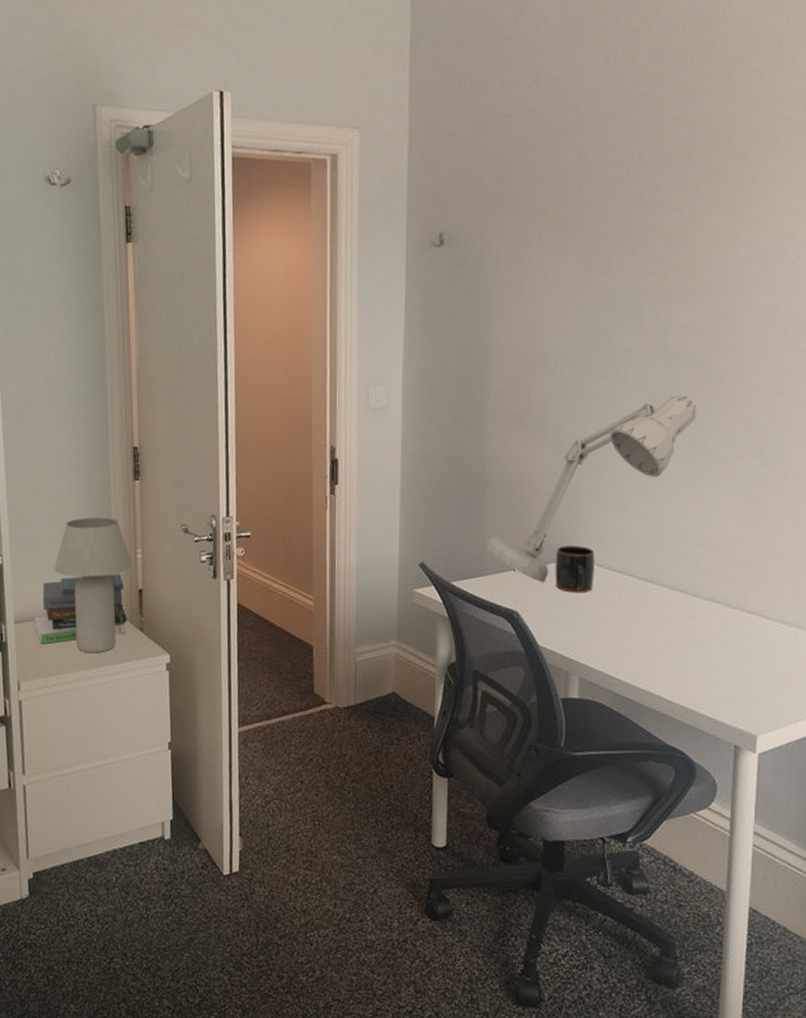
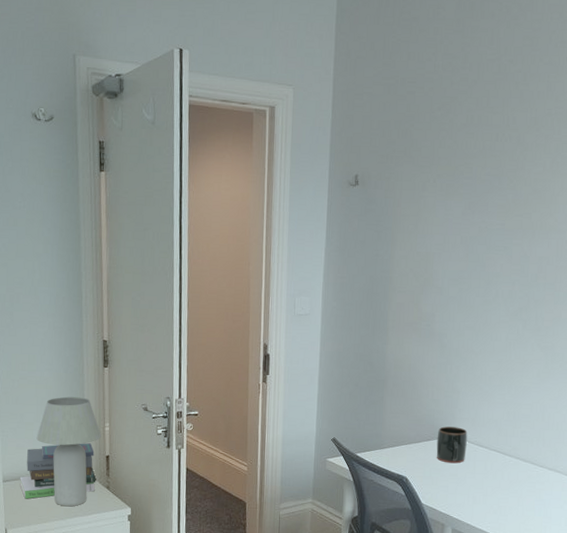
desk lamp: present [485,396,697,582] -> none [383,311,549,455]

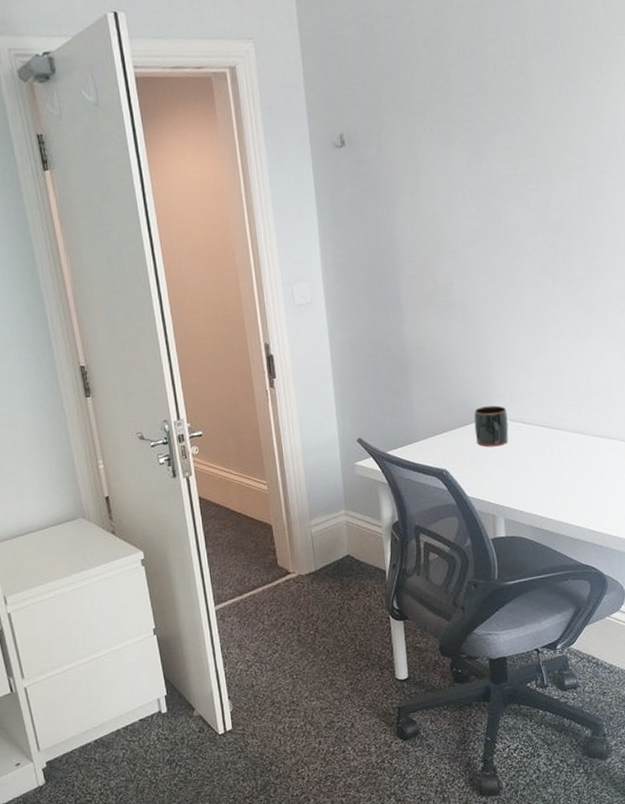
books: present [20,443,96,499] -> none [10,486,99,560]
table lamp: present [36,396,102,507] -> none [21,435,96,562]

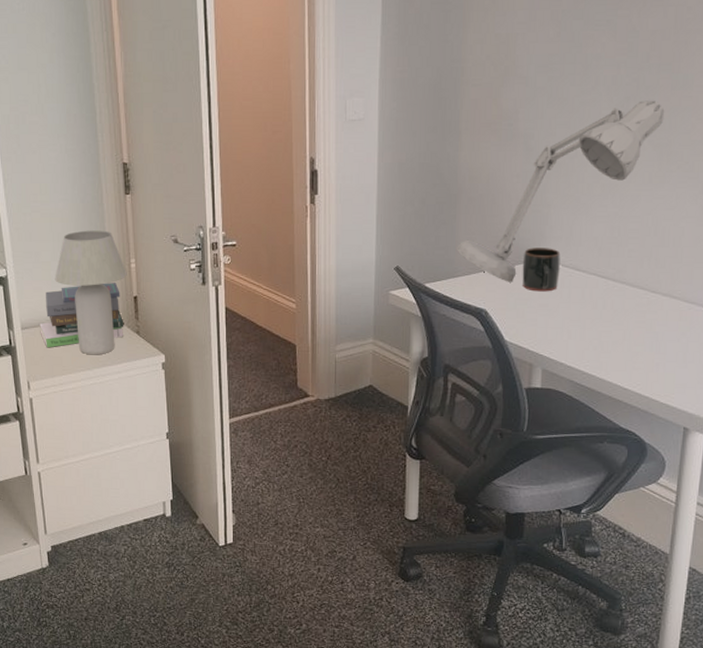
books: none [10,486,99,560] -> present [40,283,124,348]
table lamp: none [21,435,96,562] -> present [55,230,127,355]
desk lamp: none [412,262,581,442] -> present [457,100,665,282]

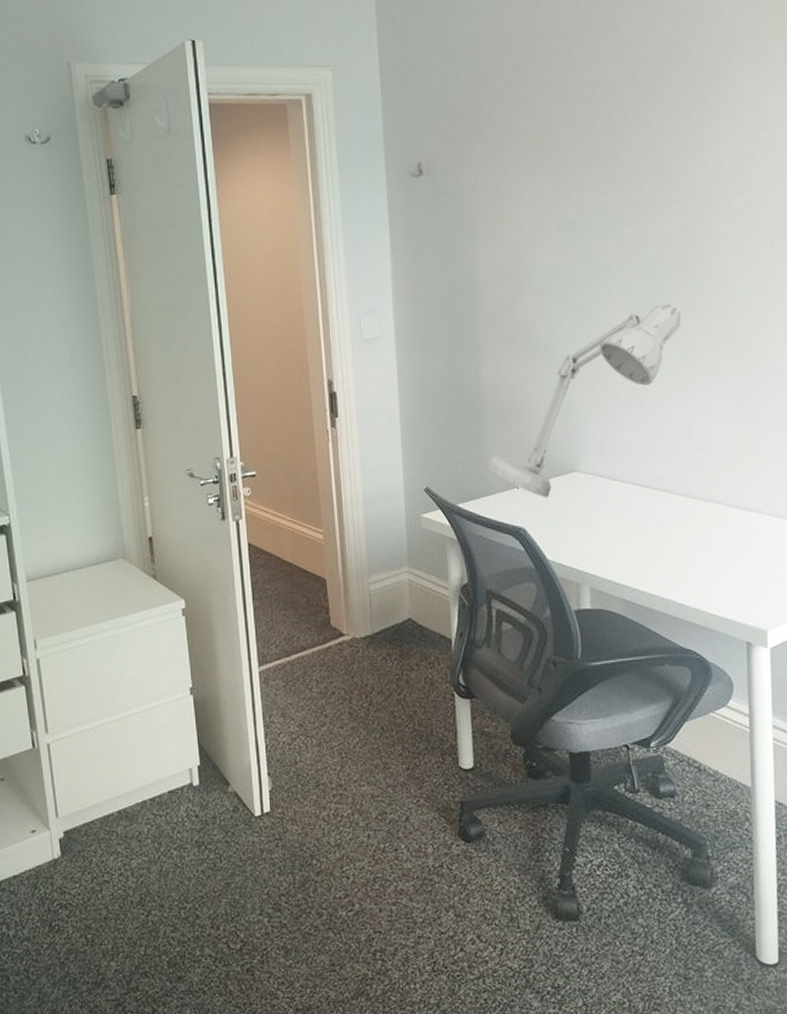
books: present [40,283,124,348] -> none [46,524,139,601]
table lamp: present [55,230,127,355] -> none [62,468,141,605]
mug: present [522,248,561,292] -> none [556,458,597,505]

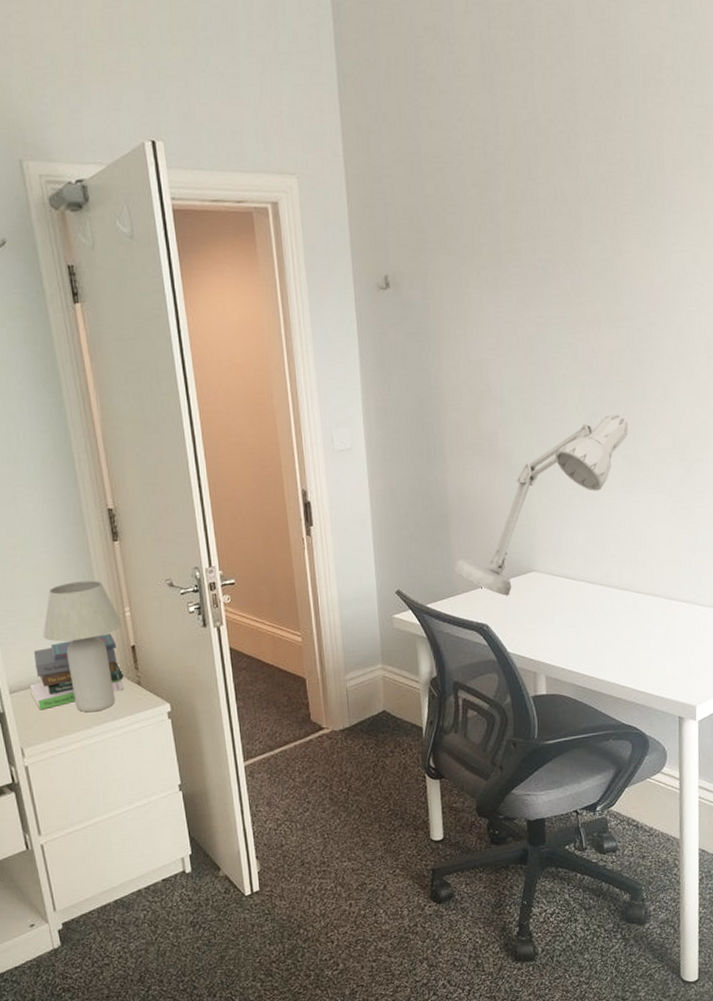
books: none [46,524,139,601] -> present [30,634,124,710]
table lamp: none [62,468,141,605] -> present [43,580,122,713]

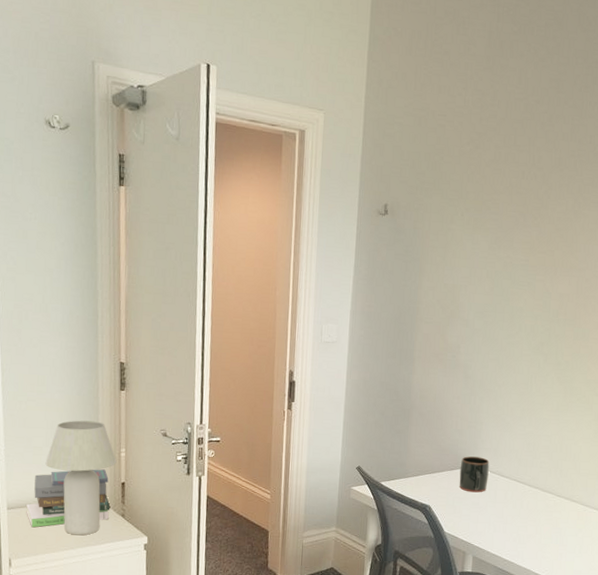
desk lamp: present [453,415,629,596] -> none [408,346,569,484]
mug: none [516,559,552,602] -> present [459,456,489,493]

